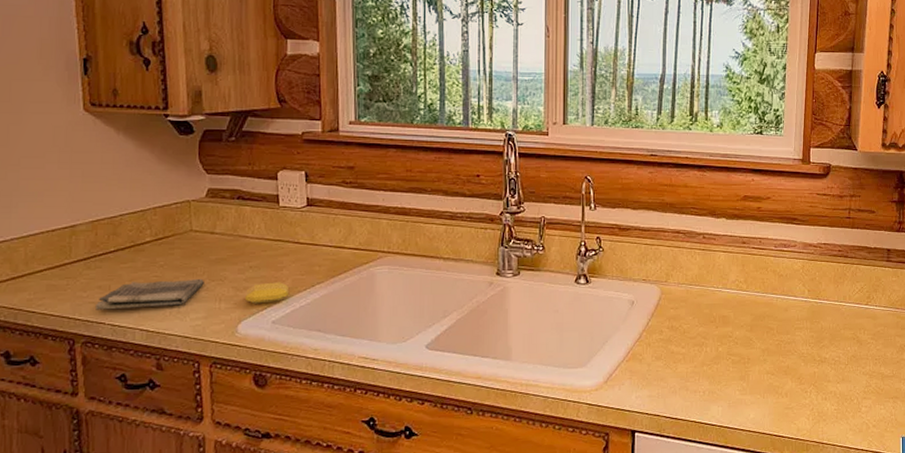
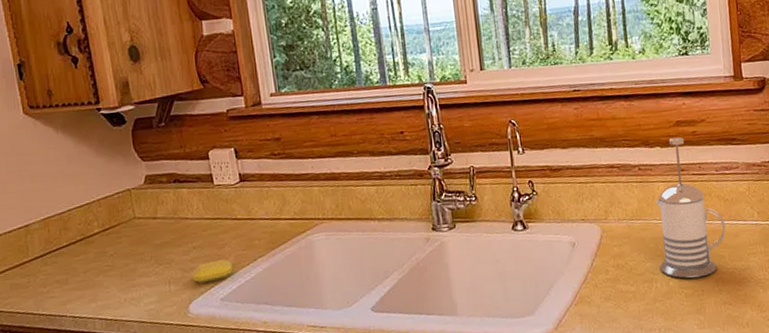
dish towel: present [96,278,204,310] -> none [56,263,153,304]
french press: none [711,211,776,346] -> present [655,137,725,278]

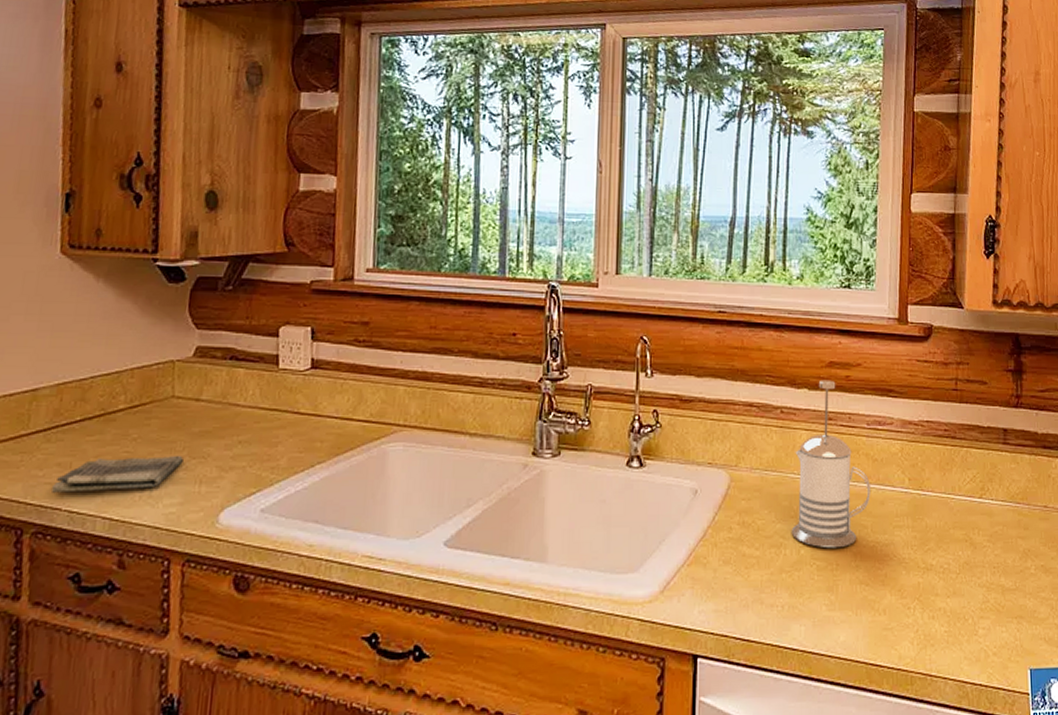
dish towel: none [56,263,153,304] -> present [52,455,184,493]
soap bar: present [192,259,233,283] -> none [231,461,283,487]

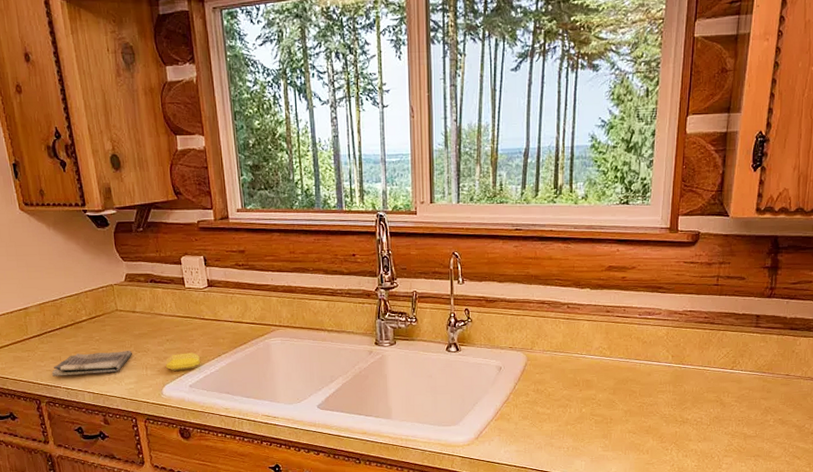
soap bar: none [231,461,283,487] -> present [166,352,200,371]
french press: present [791,380,870,549] -> none [575,281,640,408]

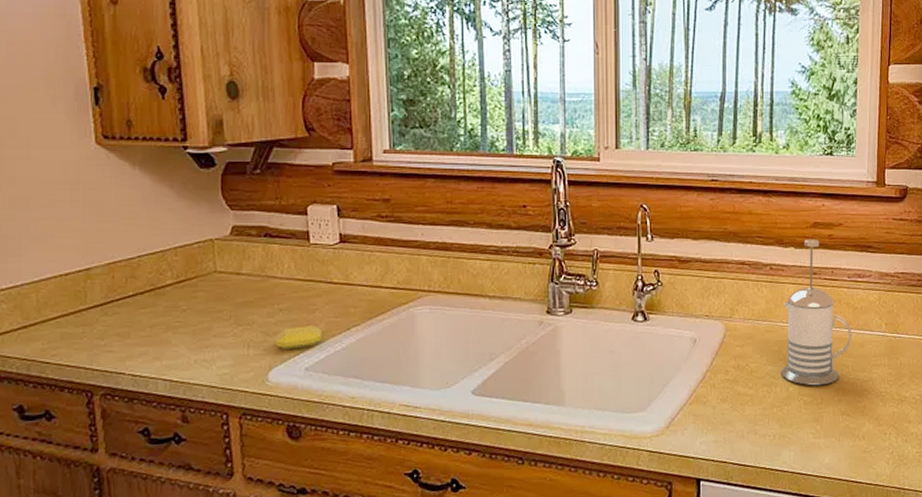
dish towel: present [52,350,132,376] -> none [115,323,231,359]
french press: none [575,281,640,408] -> present [780,239,851,386]

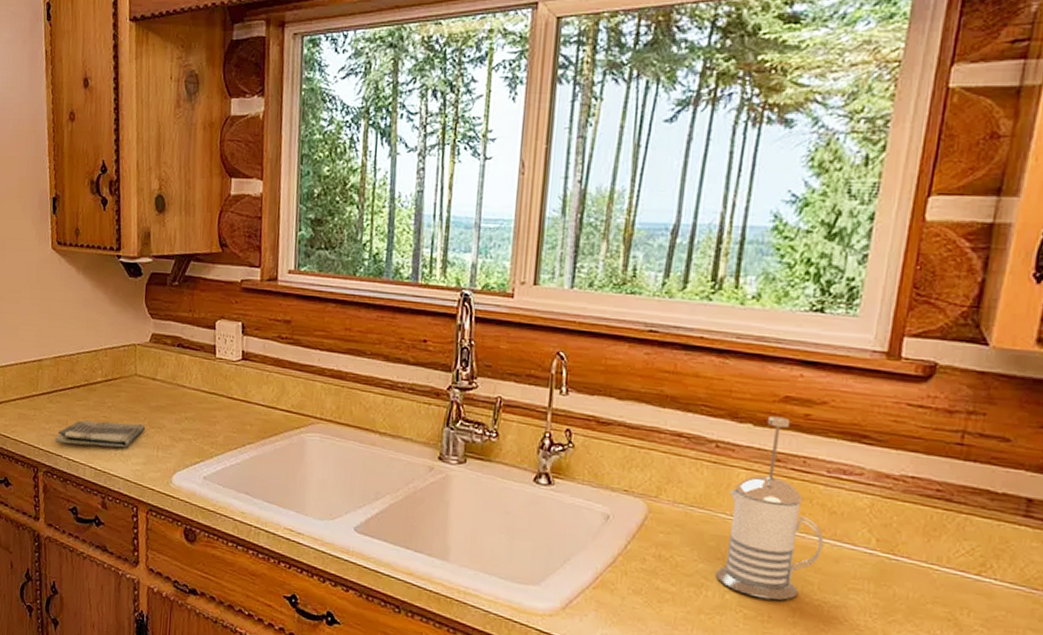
dish towel: none [115,323,231,359] -> present [55,419,145,448]
soap bar: present [276,325,322,350] -> none [180,436,220,458]

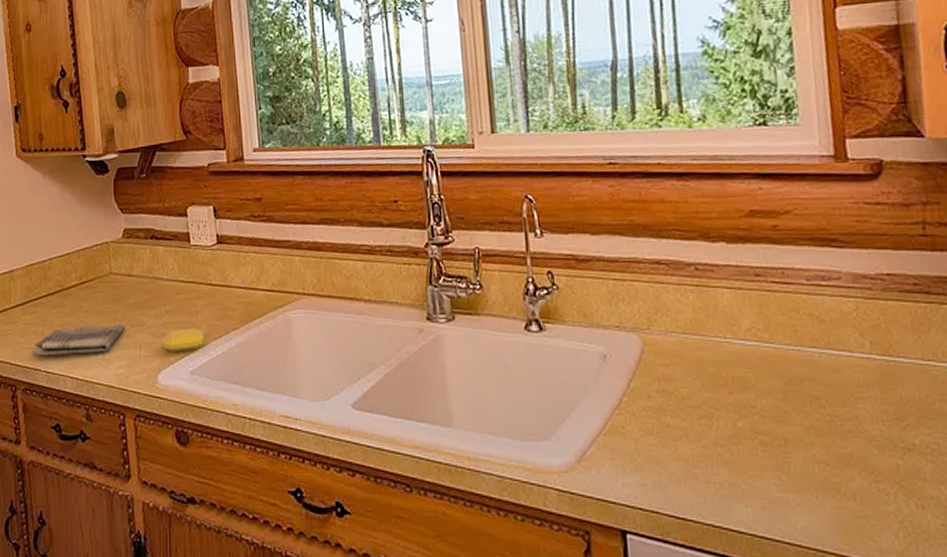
soap bar: none [180,436,220,458] -> present [163,328,204,352]
french press: present [715,415,823,600] -> none [717,231,821,421]

